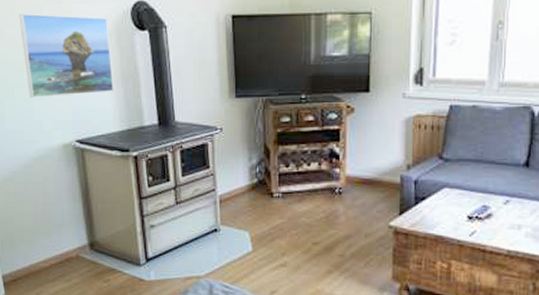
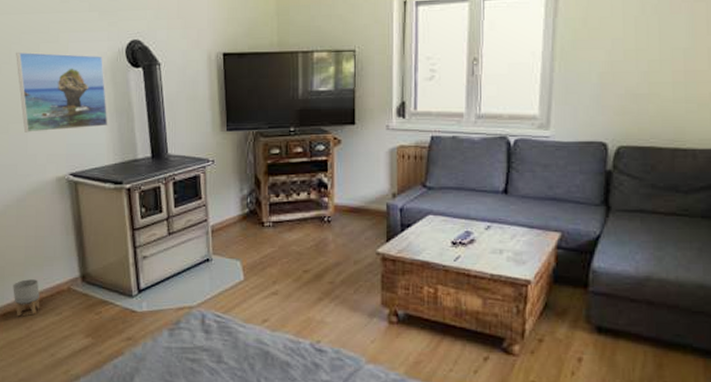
planter: none [22,246,50,283] -> present [13,279,40,317]

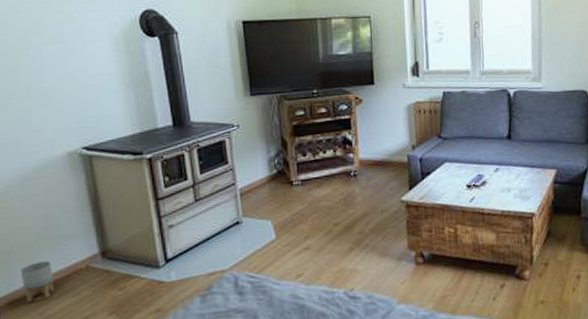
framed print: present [16,51,108,133] -> none [13,23,124,108]

